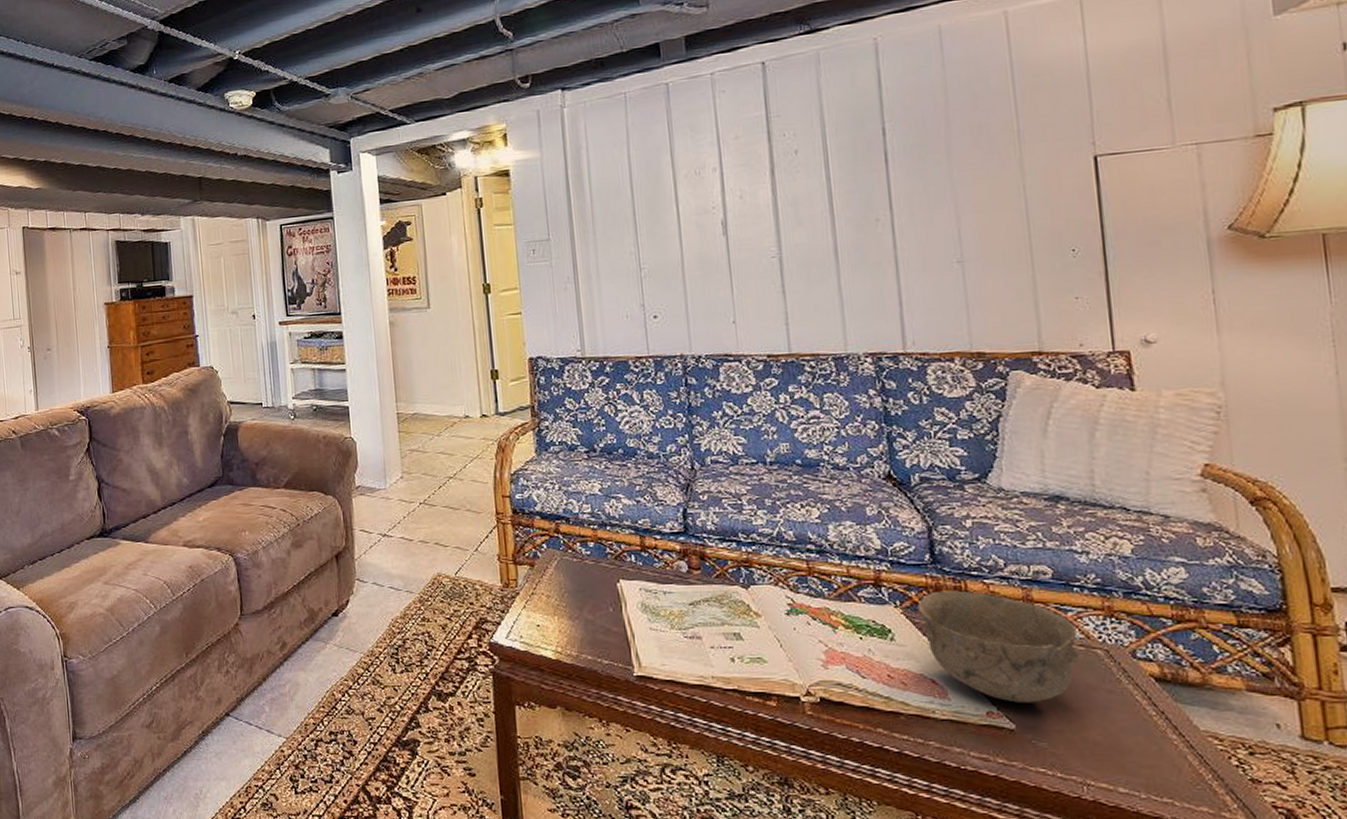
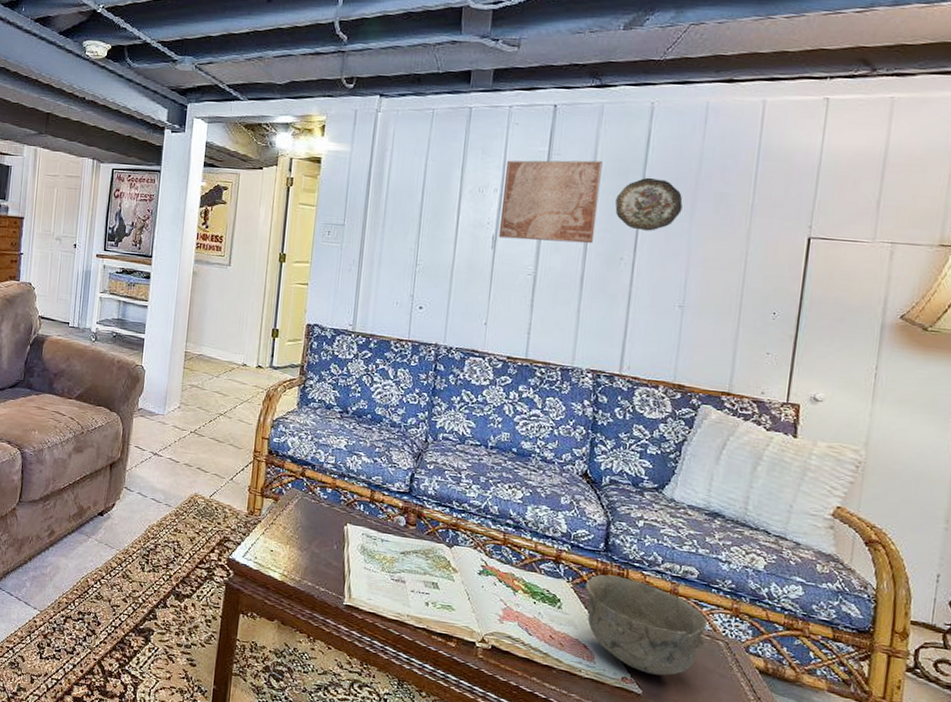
wall art: none [721,115,841,222] -> present [498,160,603,244]
decorative plate: none [856,121,936,184] -> present [615,177,683,231]

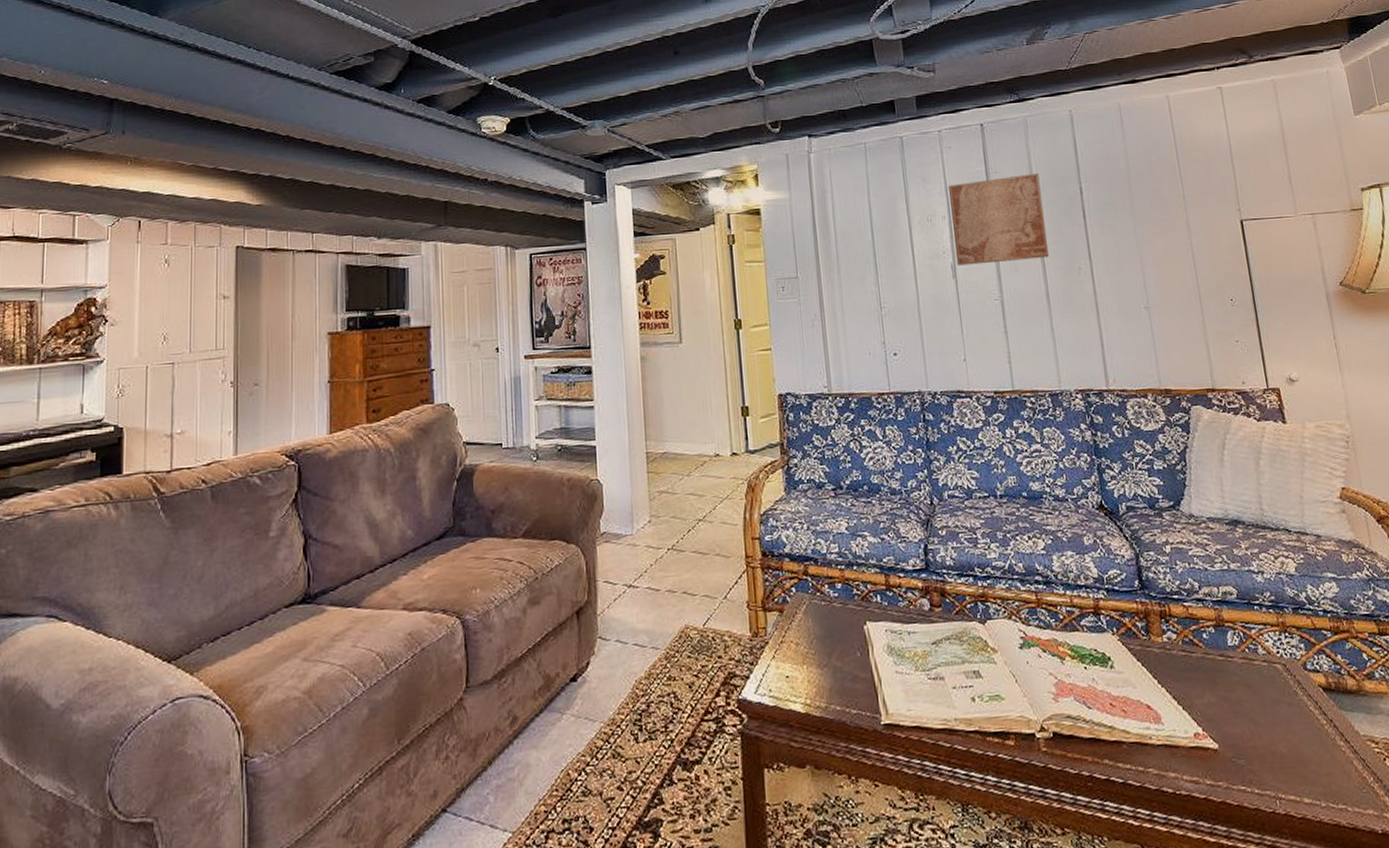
bowl: present [585,574,707,676] -> none [1131,614,1263,722]
decorative plate: present [615,177,683,231] -> none [1060,183,1123,237]

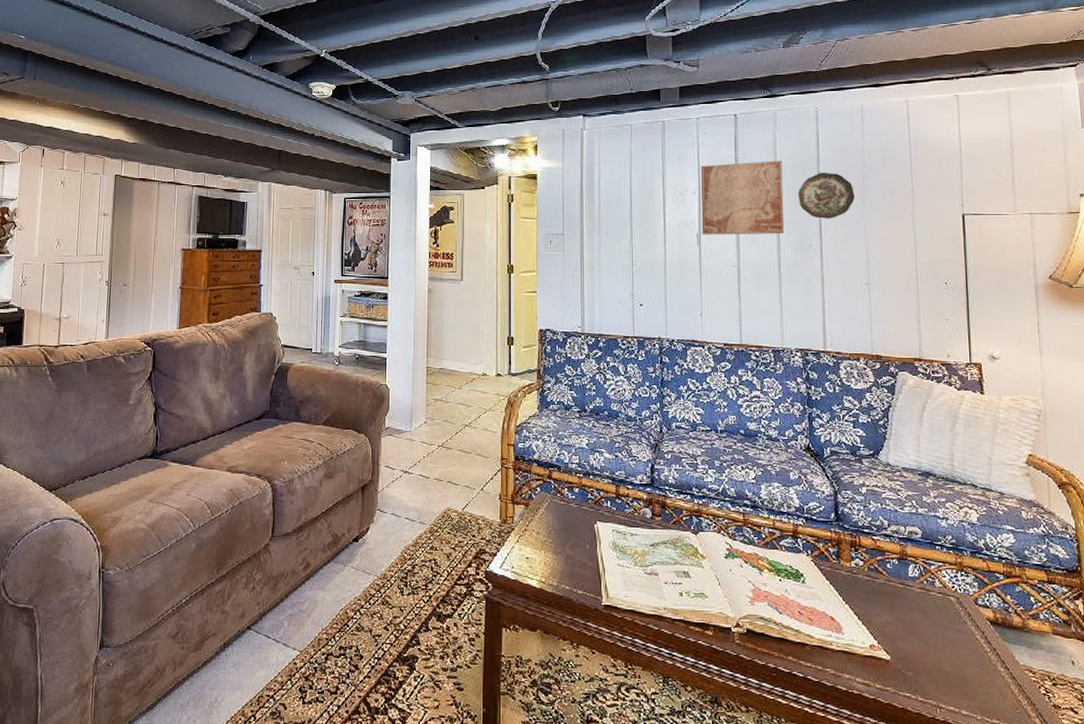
decorative plate: none [1060,183,1123,237] -> present [798,172,855,219]

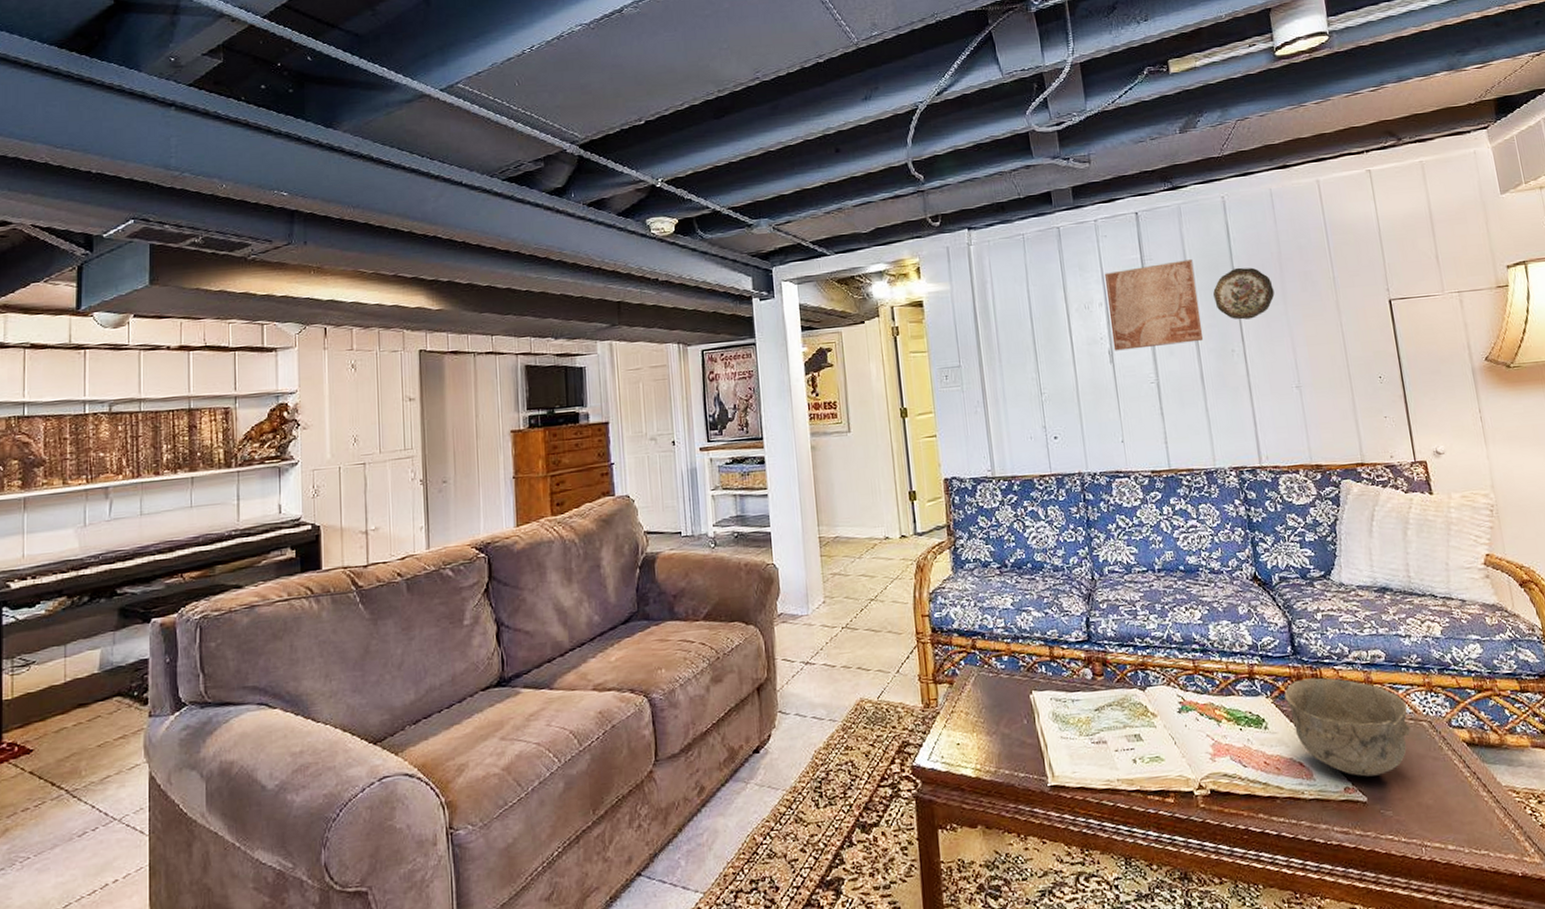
bowl: none [823,544,938,639] -> present [1284,677,1410,777]

